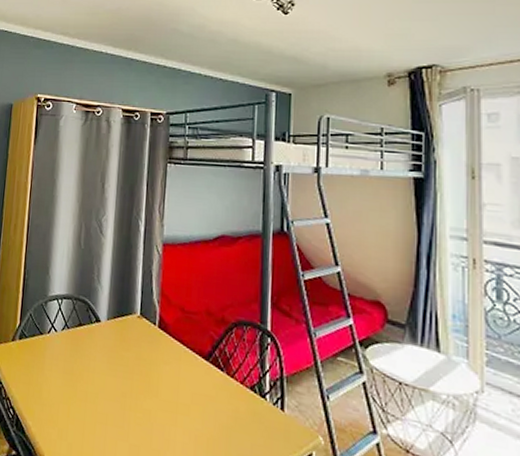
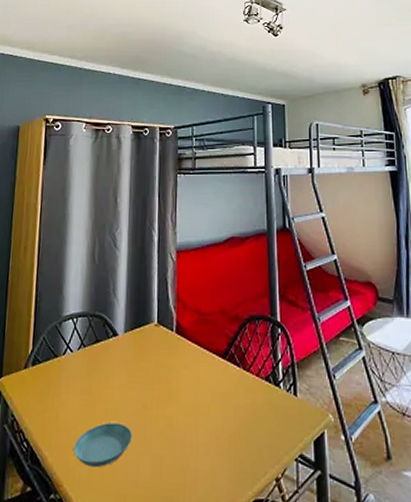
saucer: none [55,404,111,446] -> present [74,423,132,468]

